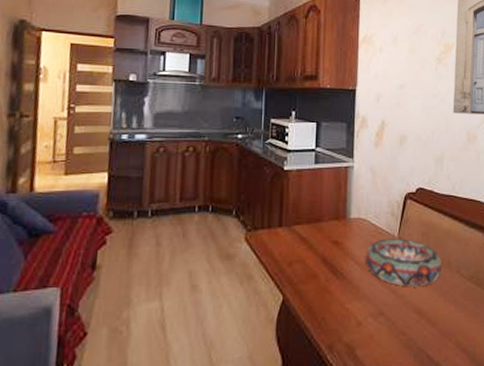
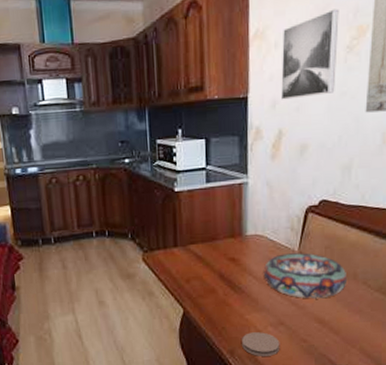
coaster: none [342,323,380,352] -> present [242,332,280,356]
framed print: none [384,28,431,96] -> present [281,9,339,100]

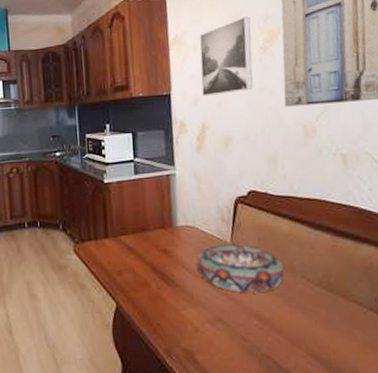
coaster: present [242,332,280,356] -> none [178,329,220,357]

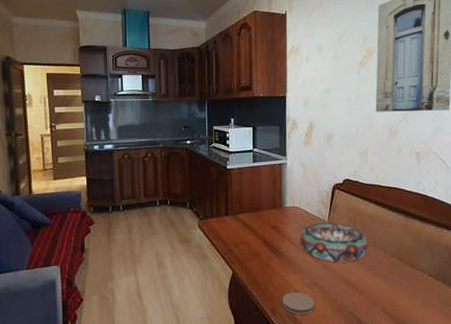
coaster: none [178,329,220,357] -> present [282,292,315,315]
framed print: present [199,16,253,96] -> none [311,35,353,100]

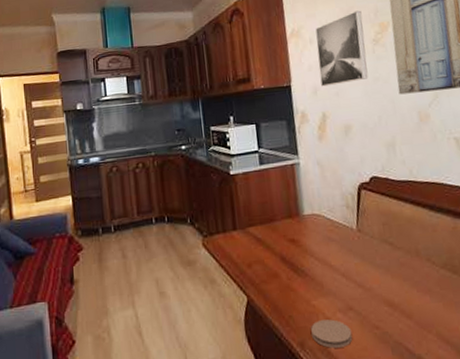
decorative bowl: present [300,223,369,263] -> none [324,230,411,280]
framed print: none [311,35,353,100] -> present [315,10,369,87]

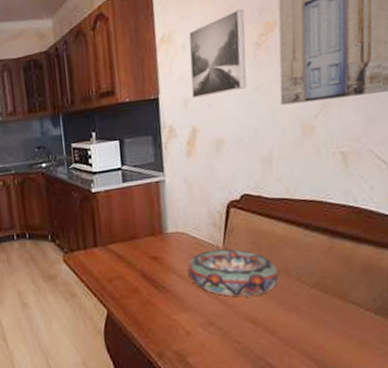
coaster: present [311,319,353,348] -> none [170,333,212,359]
decorative bowl: none [324,230,411,280] -> present [187,249,279,297]

